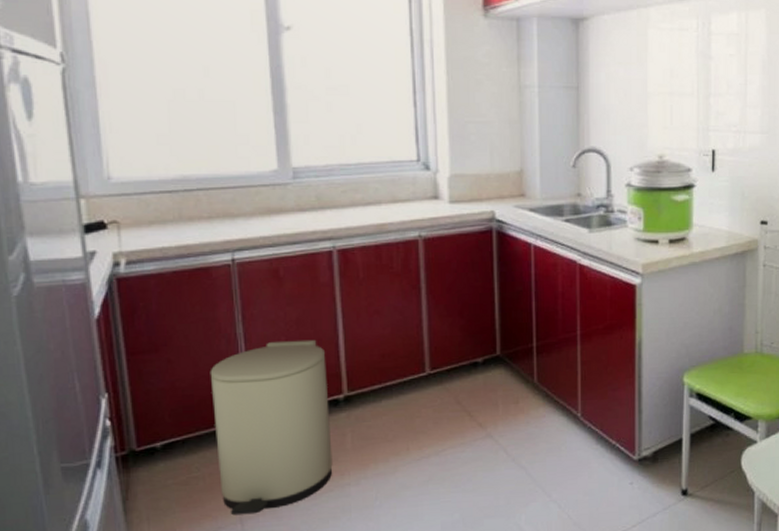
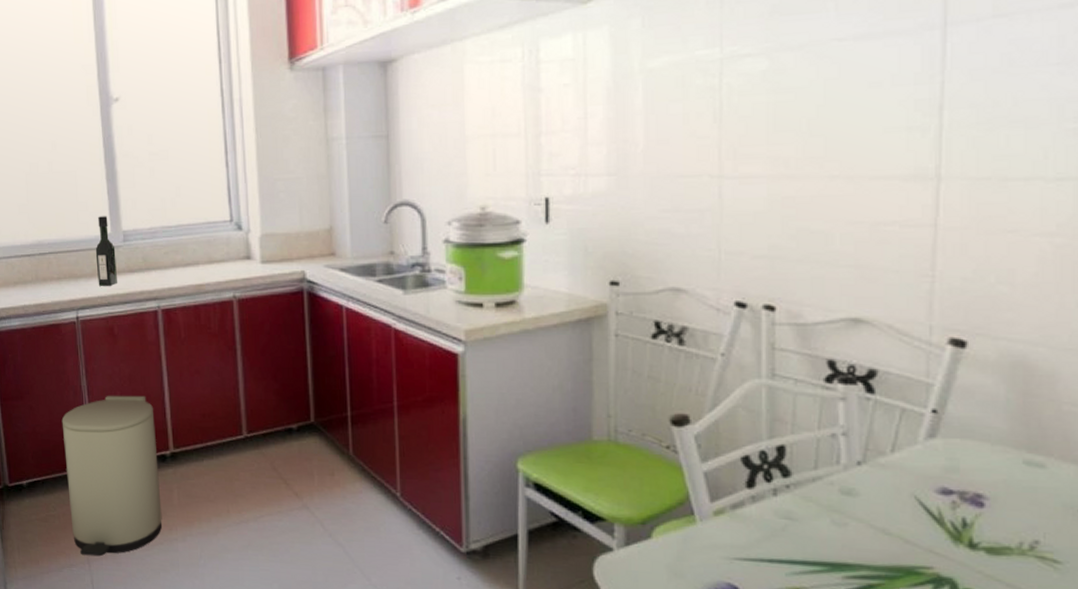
bottle: none [257,151,284,227] -> present [95,216,117,287]

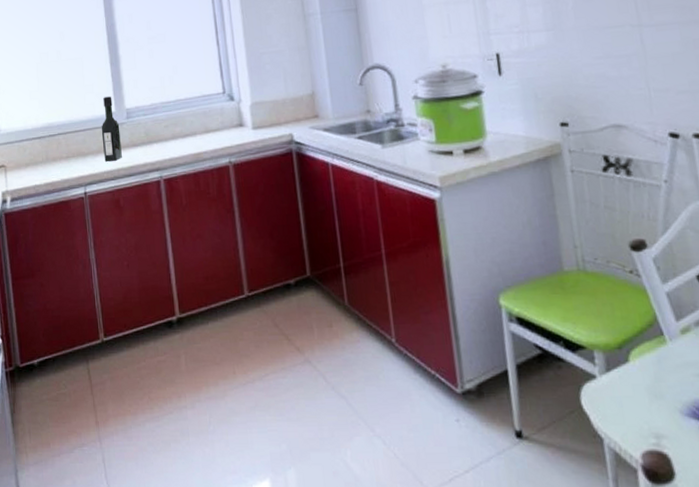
pedal bin: present [61,395,162,557] -> none [71,263,171,433]

